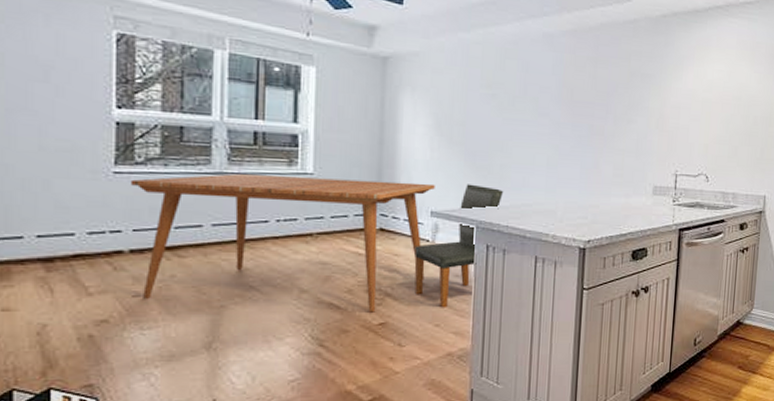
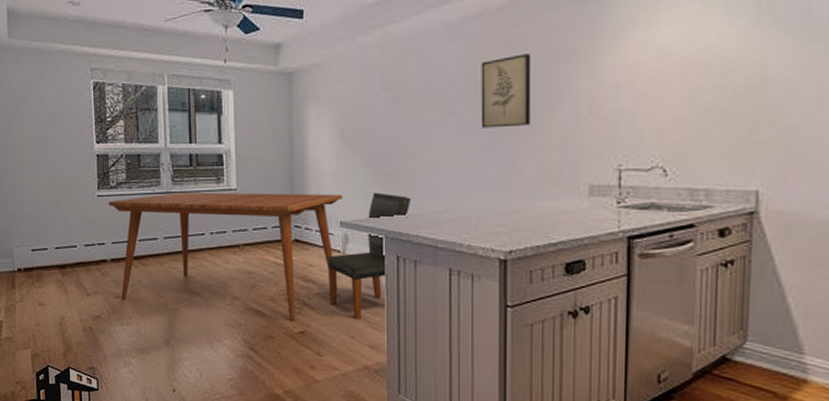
wall art: none [570,70,615,133] -> present [481,54,532,128]

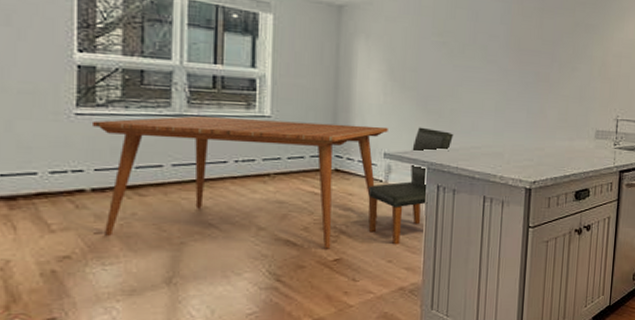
wall art: present [481,54,532,128] -> none [517,20,560,80]

